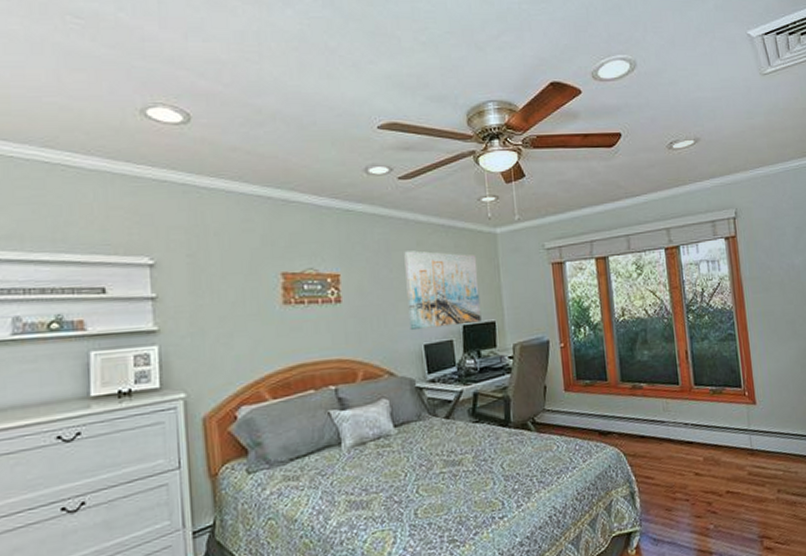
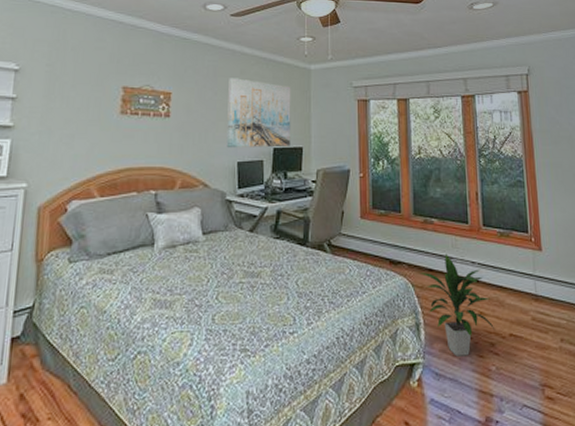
indoor plant: none [631,418,712,520] -> present [420,253,496,357]

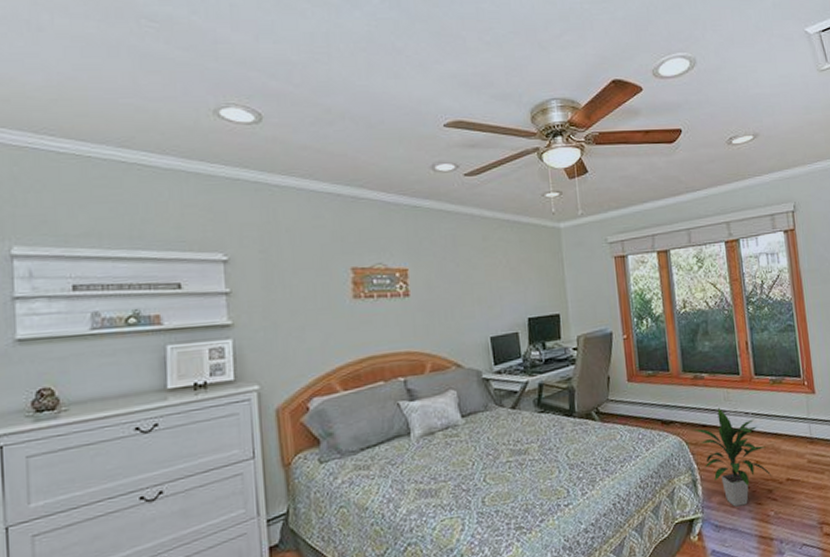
wall art: present [226,78,291,148] -> none [470,245,546,324]

